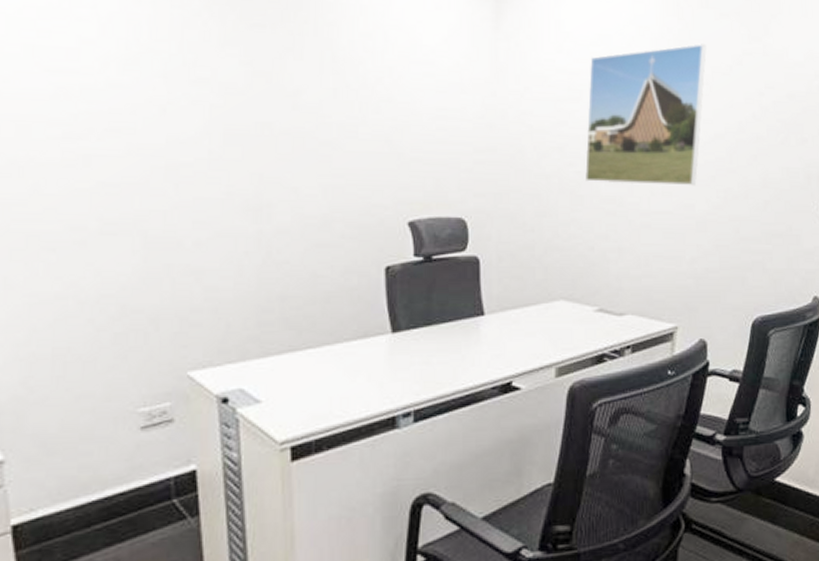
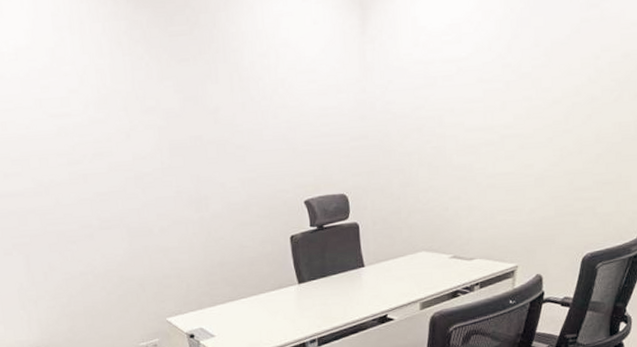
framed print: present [585,44,707,185] -> none [439,18,547,154]

